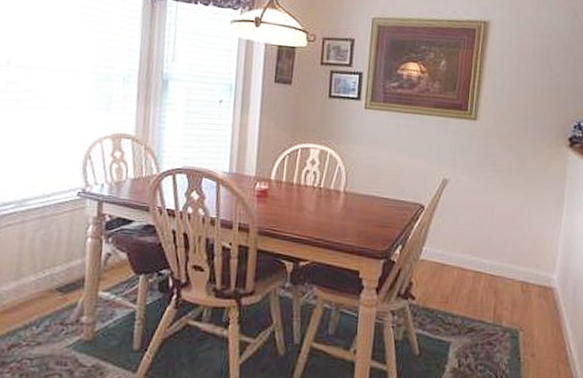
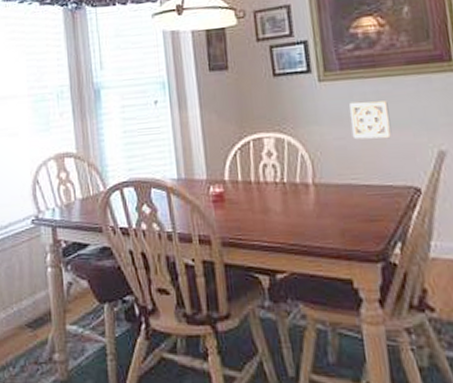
wall ornament: none [382,130,414,164] -> present [349,101,392,140]

